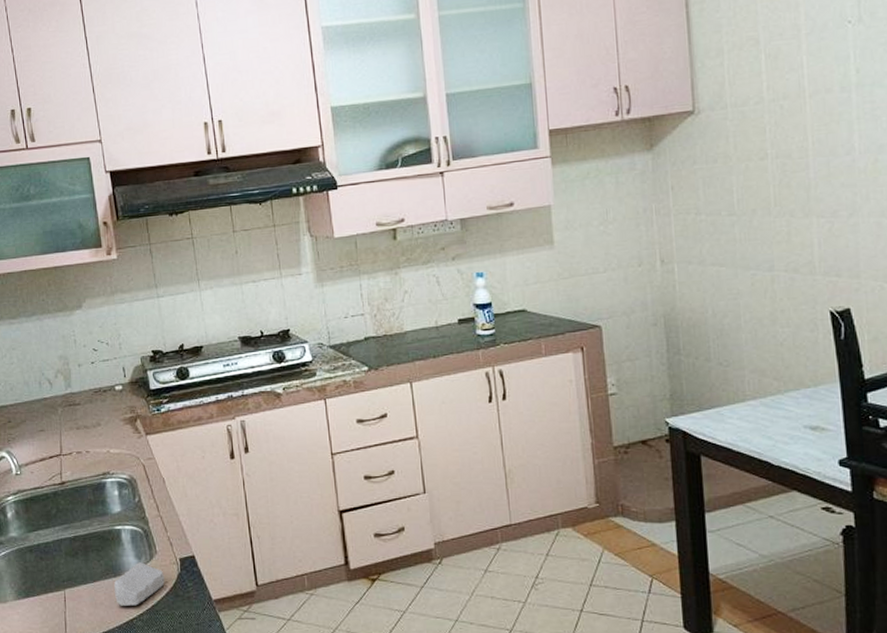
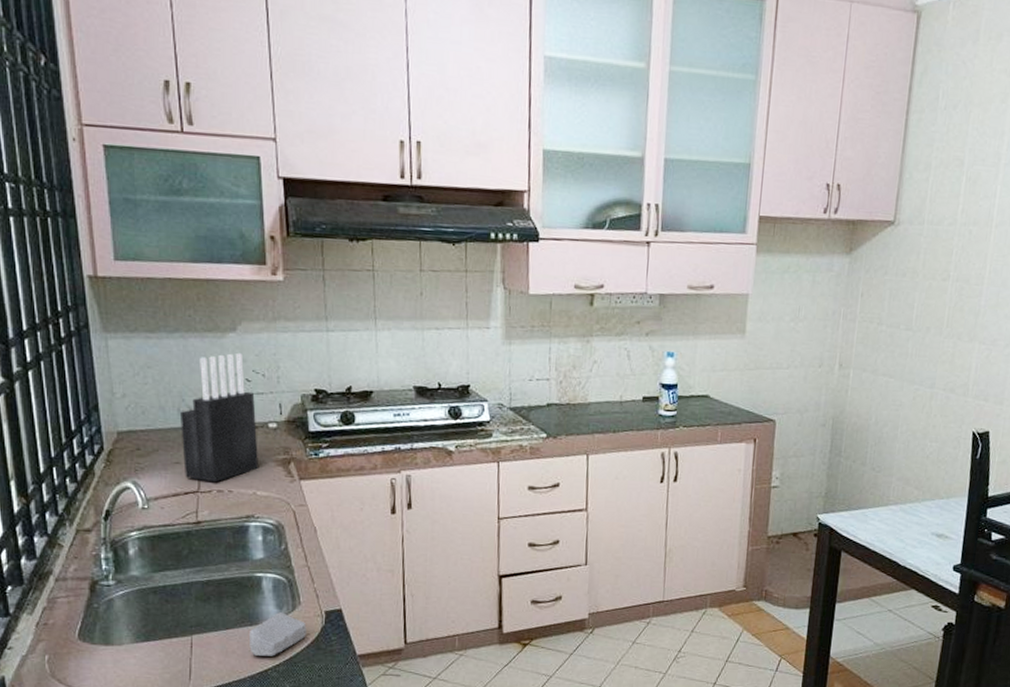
knife block: none [40,326,110,445] -> present [179,352,259,483]

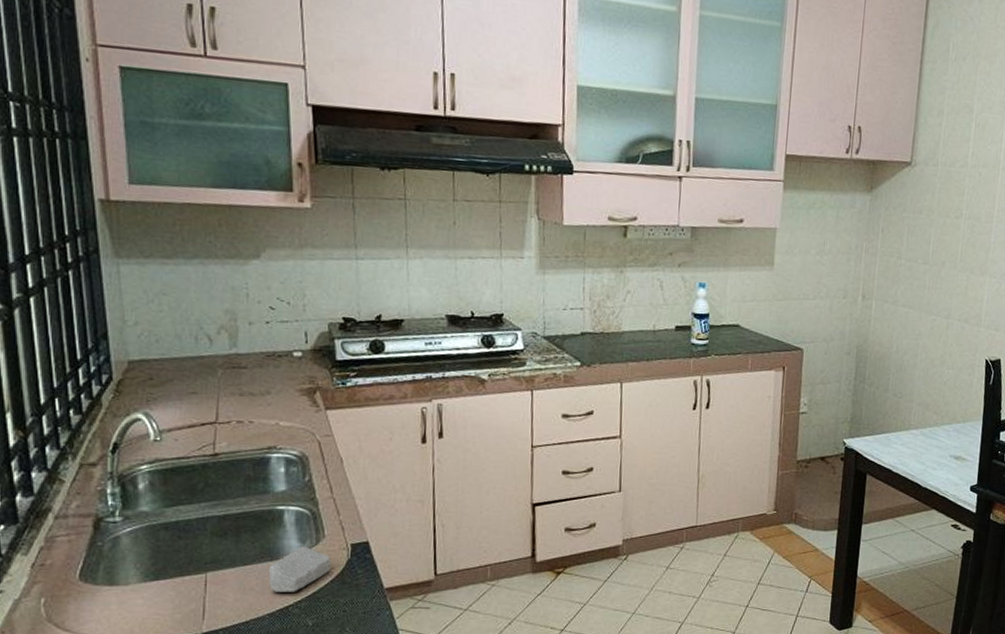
knife block: present [179,352,259,483] -> none [197,279,283,413]

